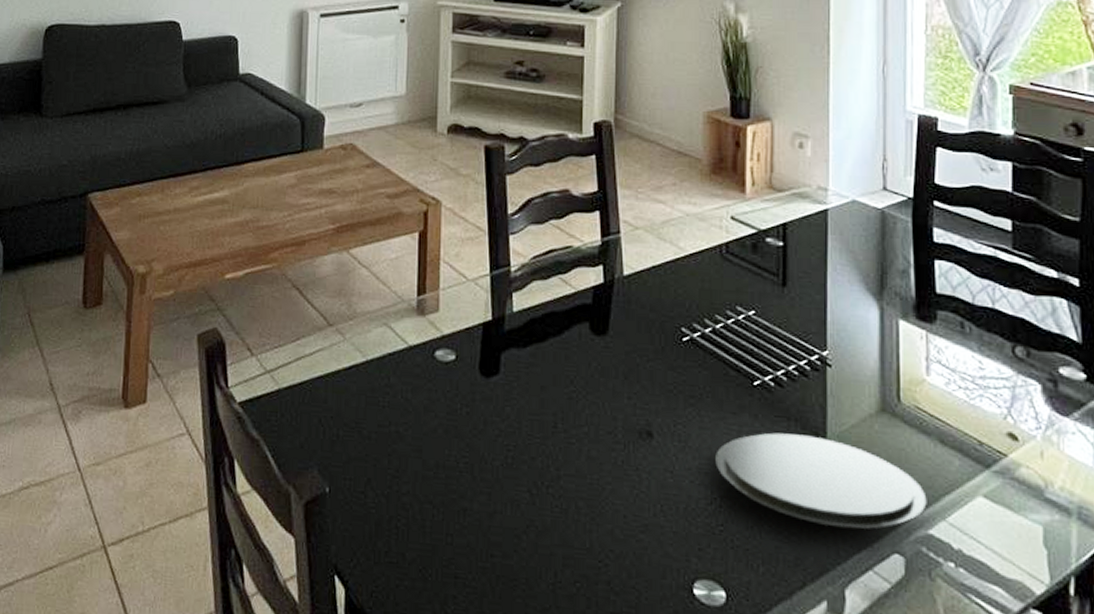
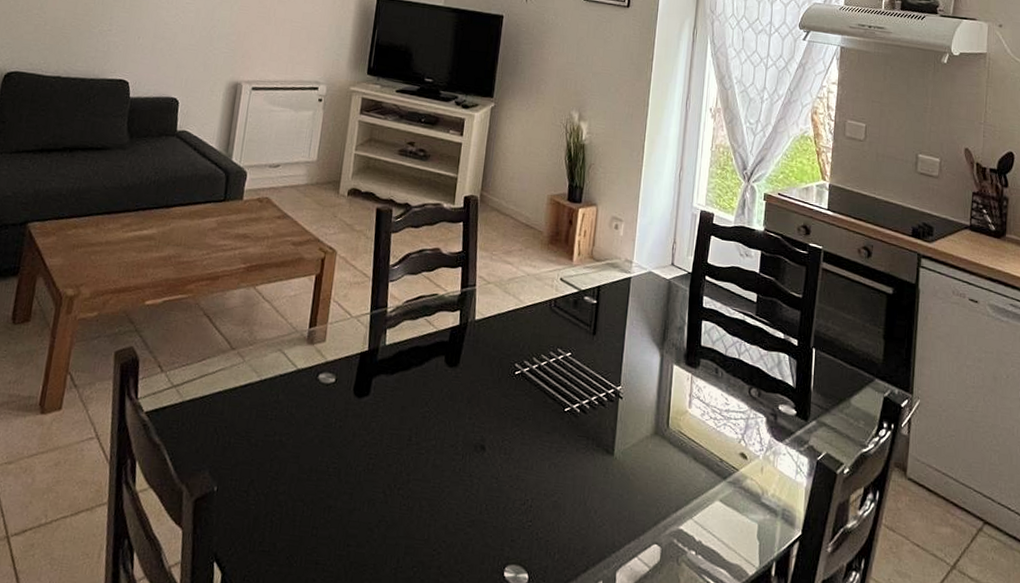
plate: present [715,432,927,529] -> none [530,449,681,525]

